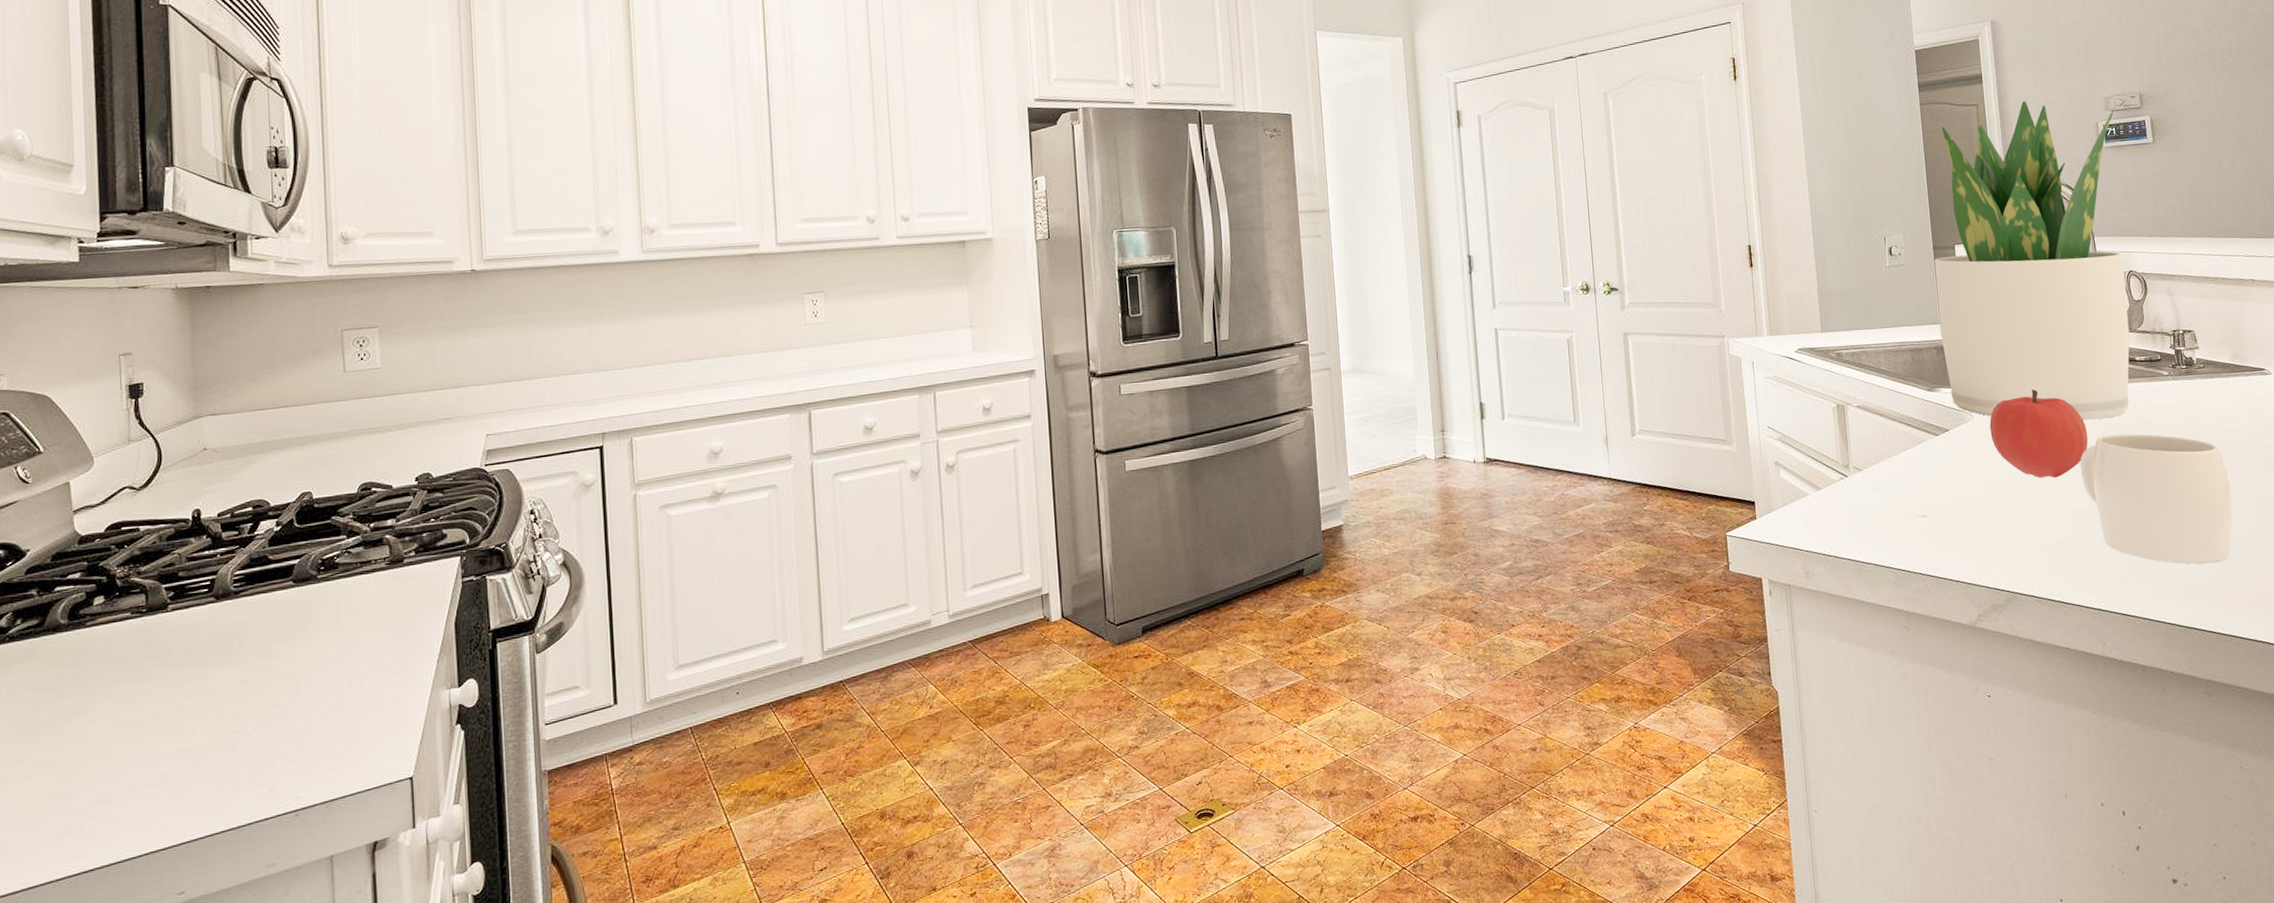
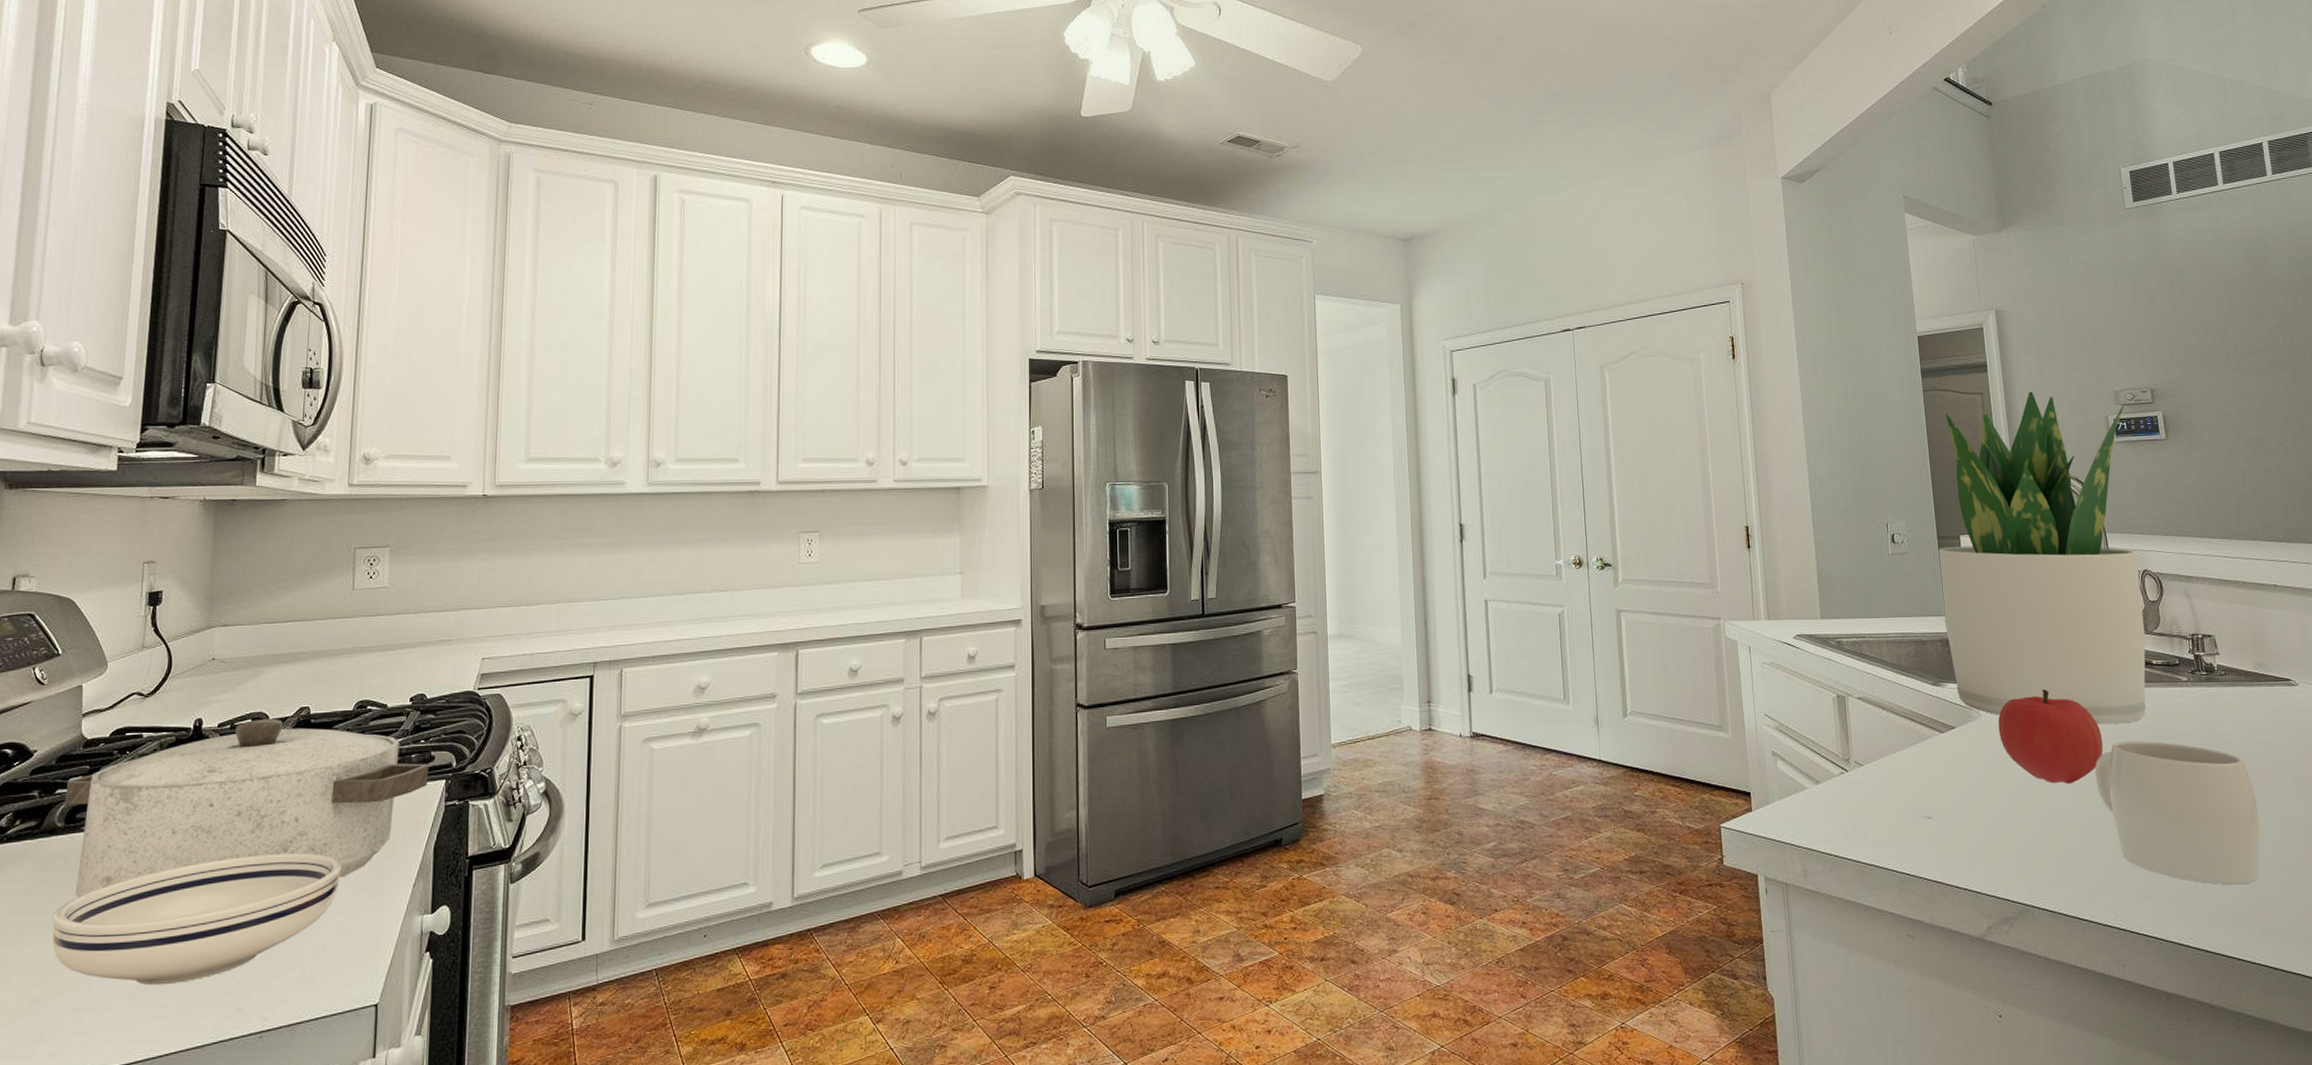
cooking pot: none [65,505,443,691] -> present [65,718,430,897]
bowl: none [67,635,362,773] -> present [52,852,342,985]

